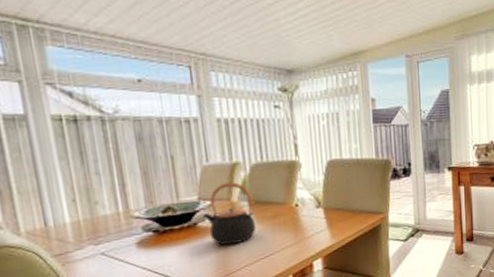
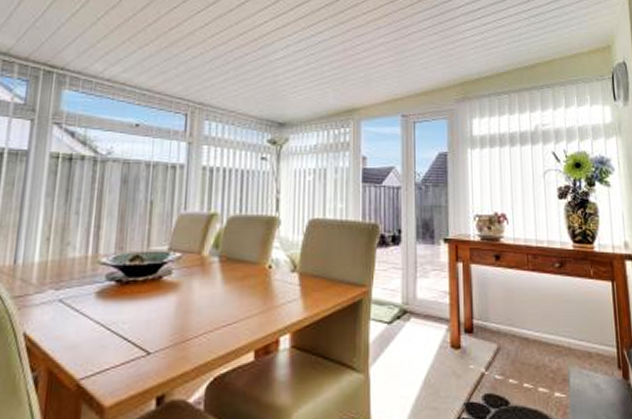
teapot: present [202,182,257,246] -> none [169,235,225,306]

